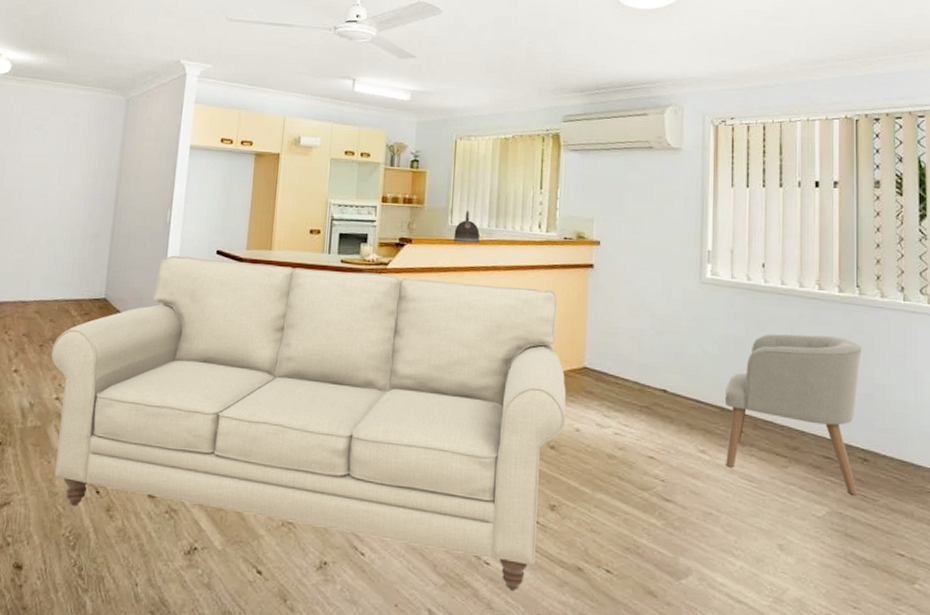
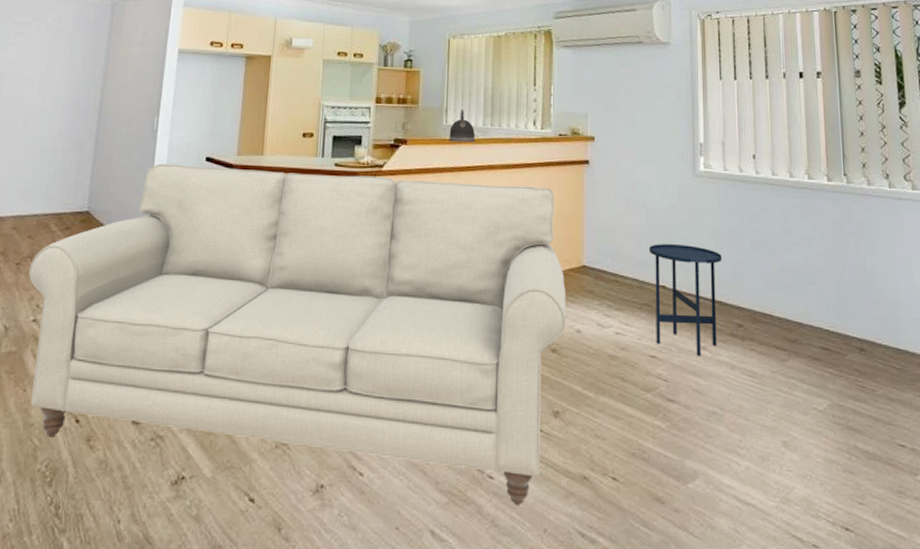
side table: none [650,348,726,459] -> present [648,244,723,356]
armchair: present [724,333,862,495] -> none [722,224,856,386]

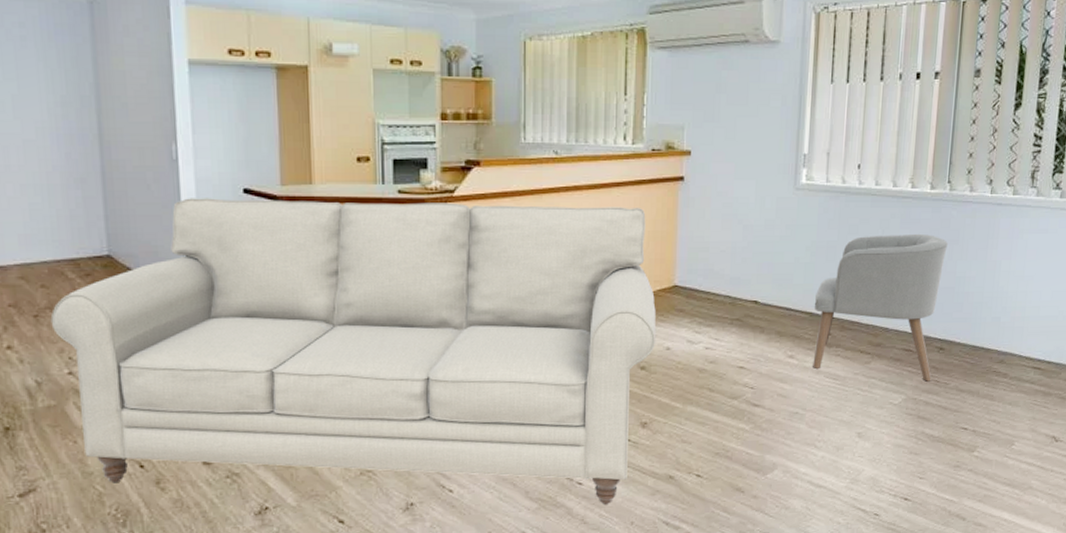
kettle: present [449,109,476,143] -> none [528,123,559,162]
side table: present [648,244,723,356] -> none [742,260,817,364]
armchair: none [722,224,856,386] -> present [813,233,948,382]

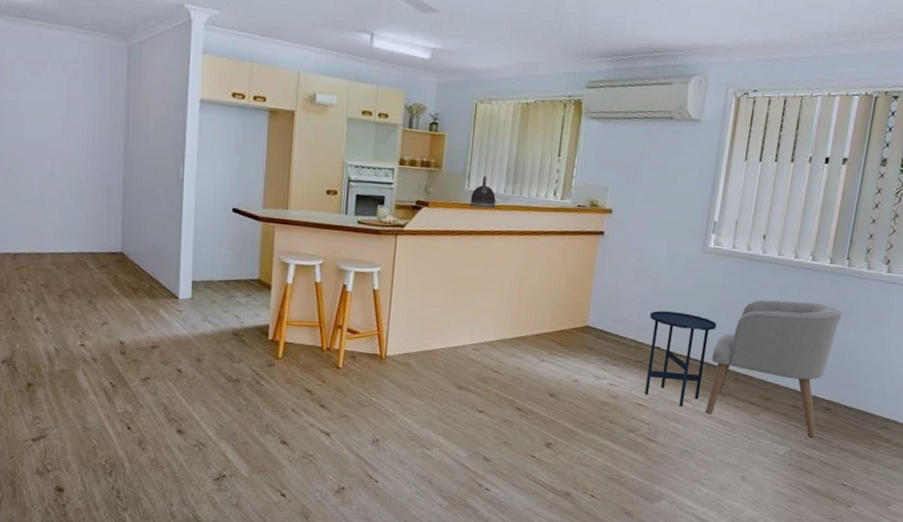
sofa: present [50,198,657,505] -> none [72,211,569,512]
kettle: none [528,123,559,162] -> present [469,175,496,209]
side table: none [742,260,817,364] -> present [644,310,717,407]

